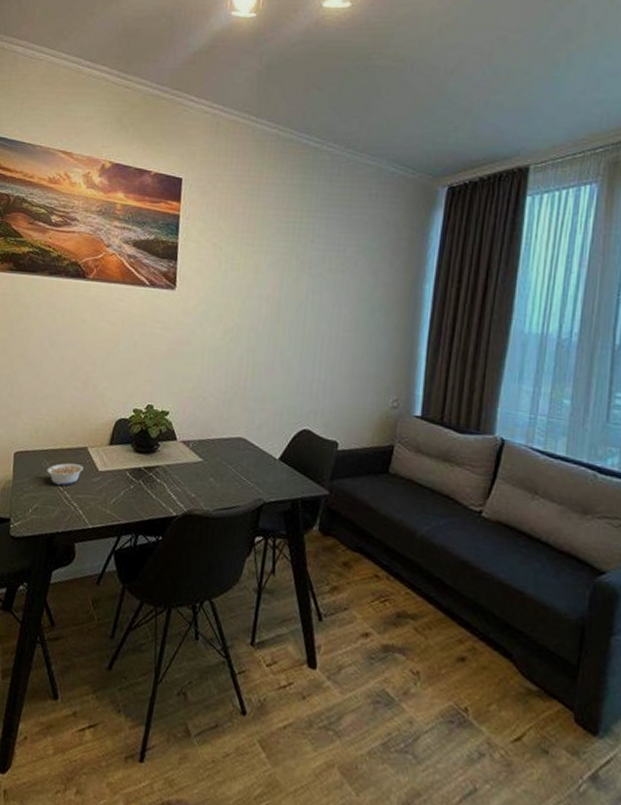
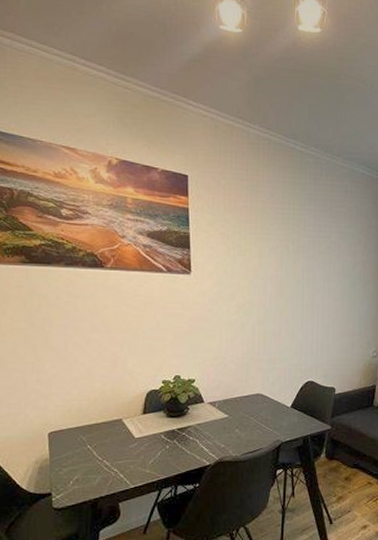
legume: present [42,462,84,486] -> none [78,435,120,455]

